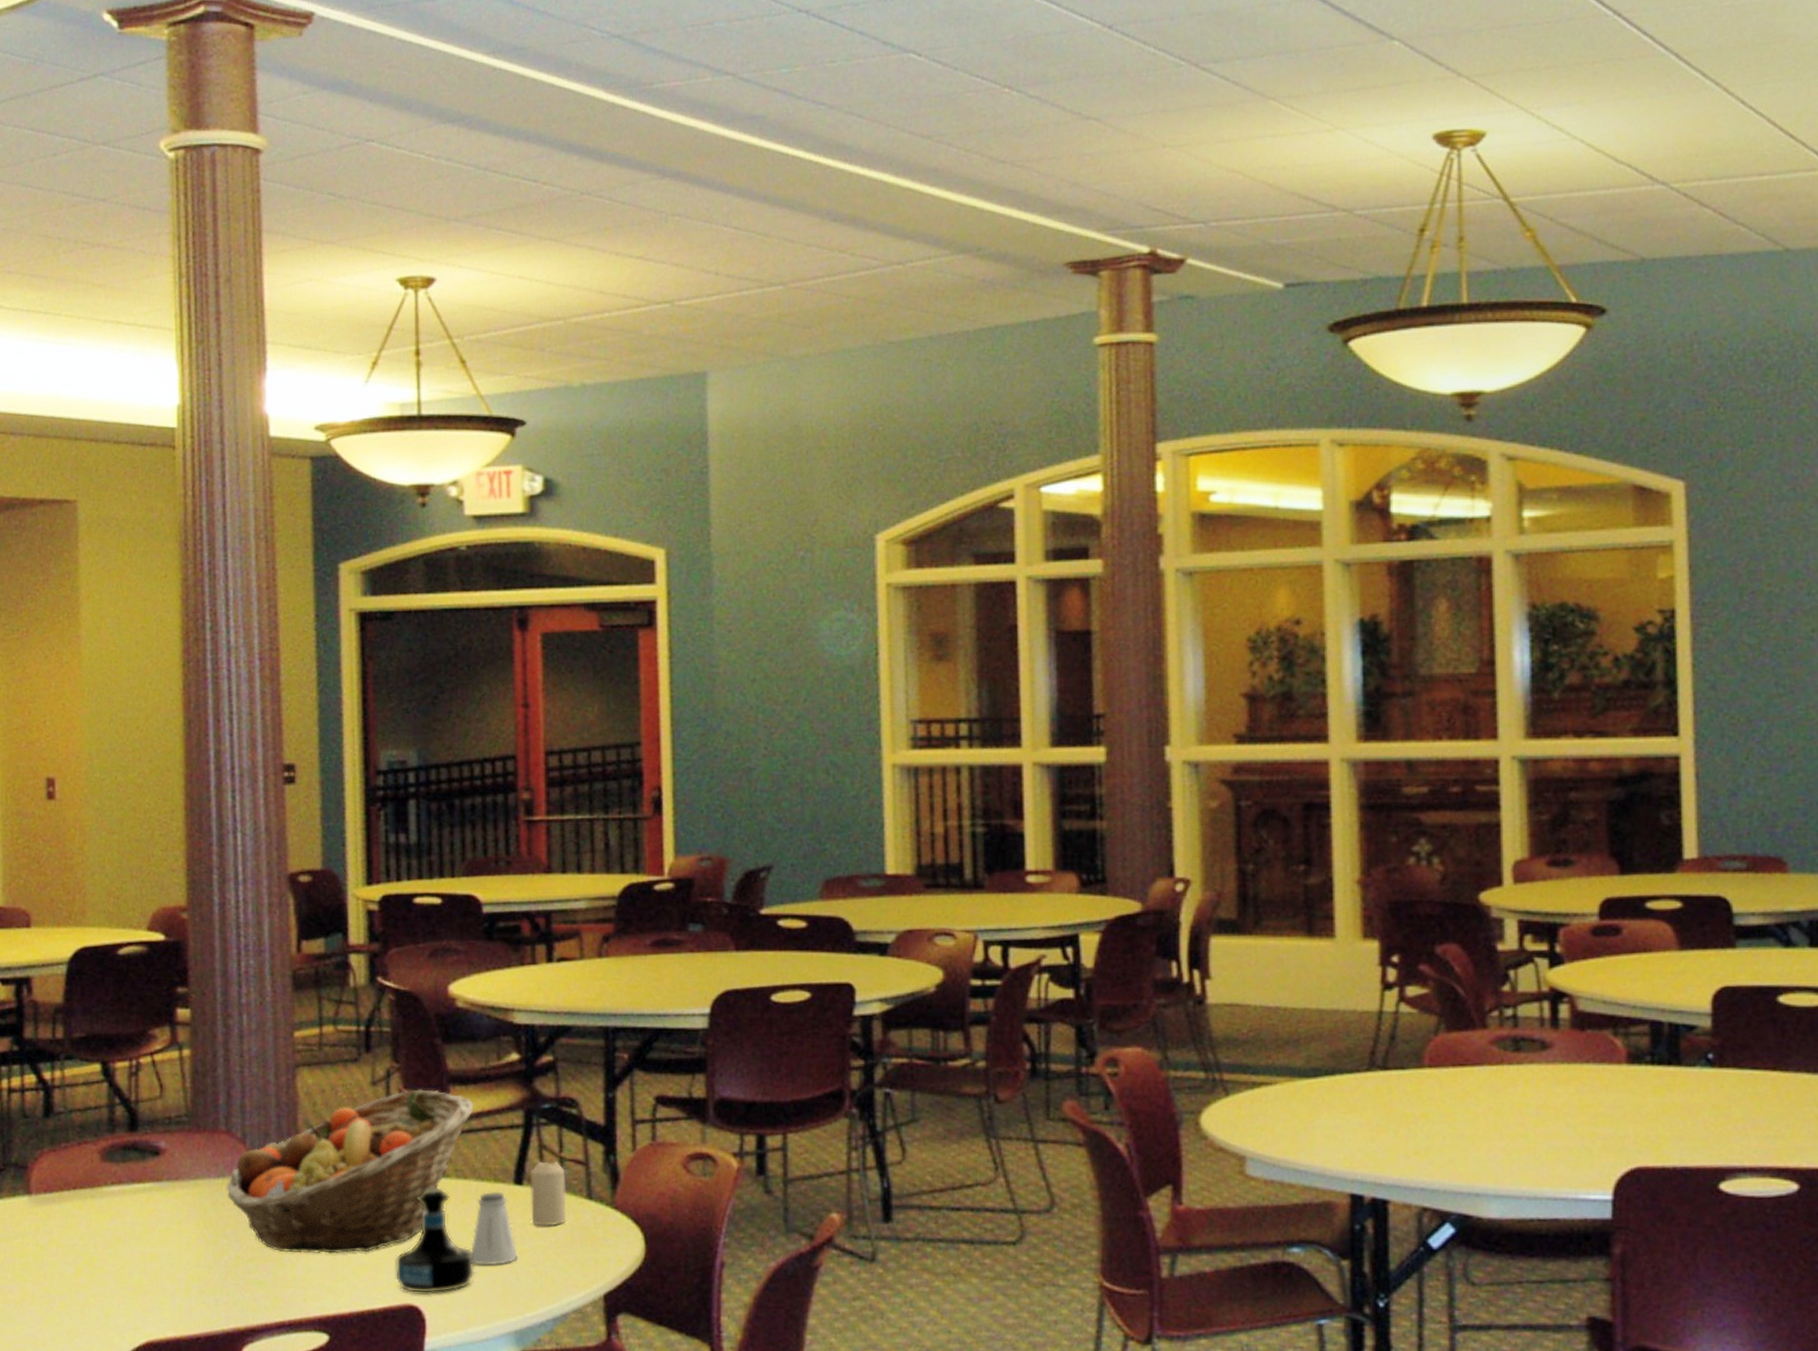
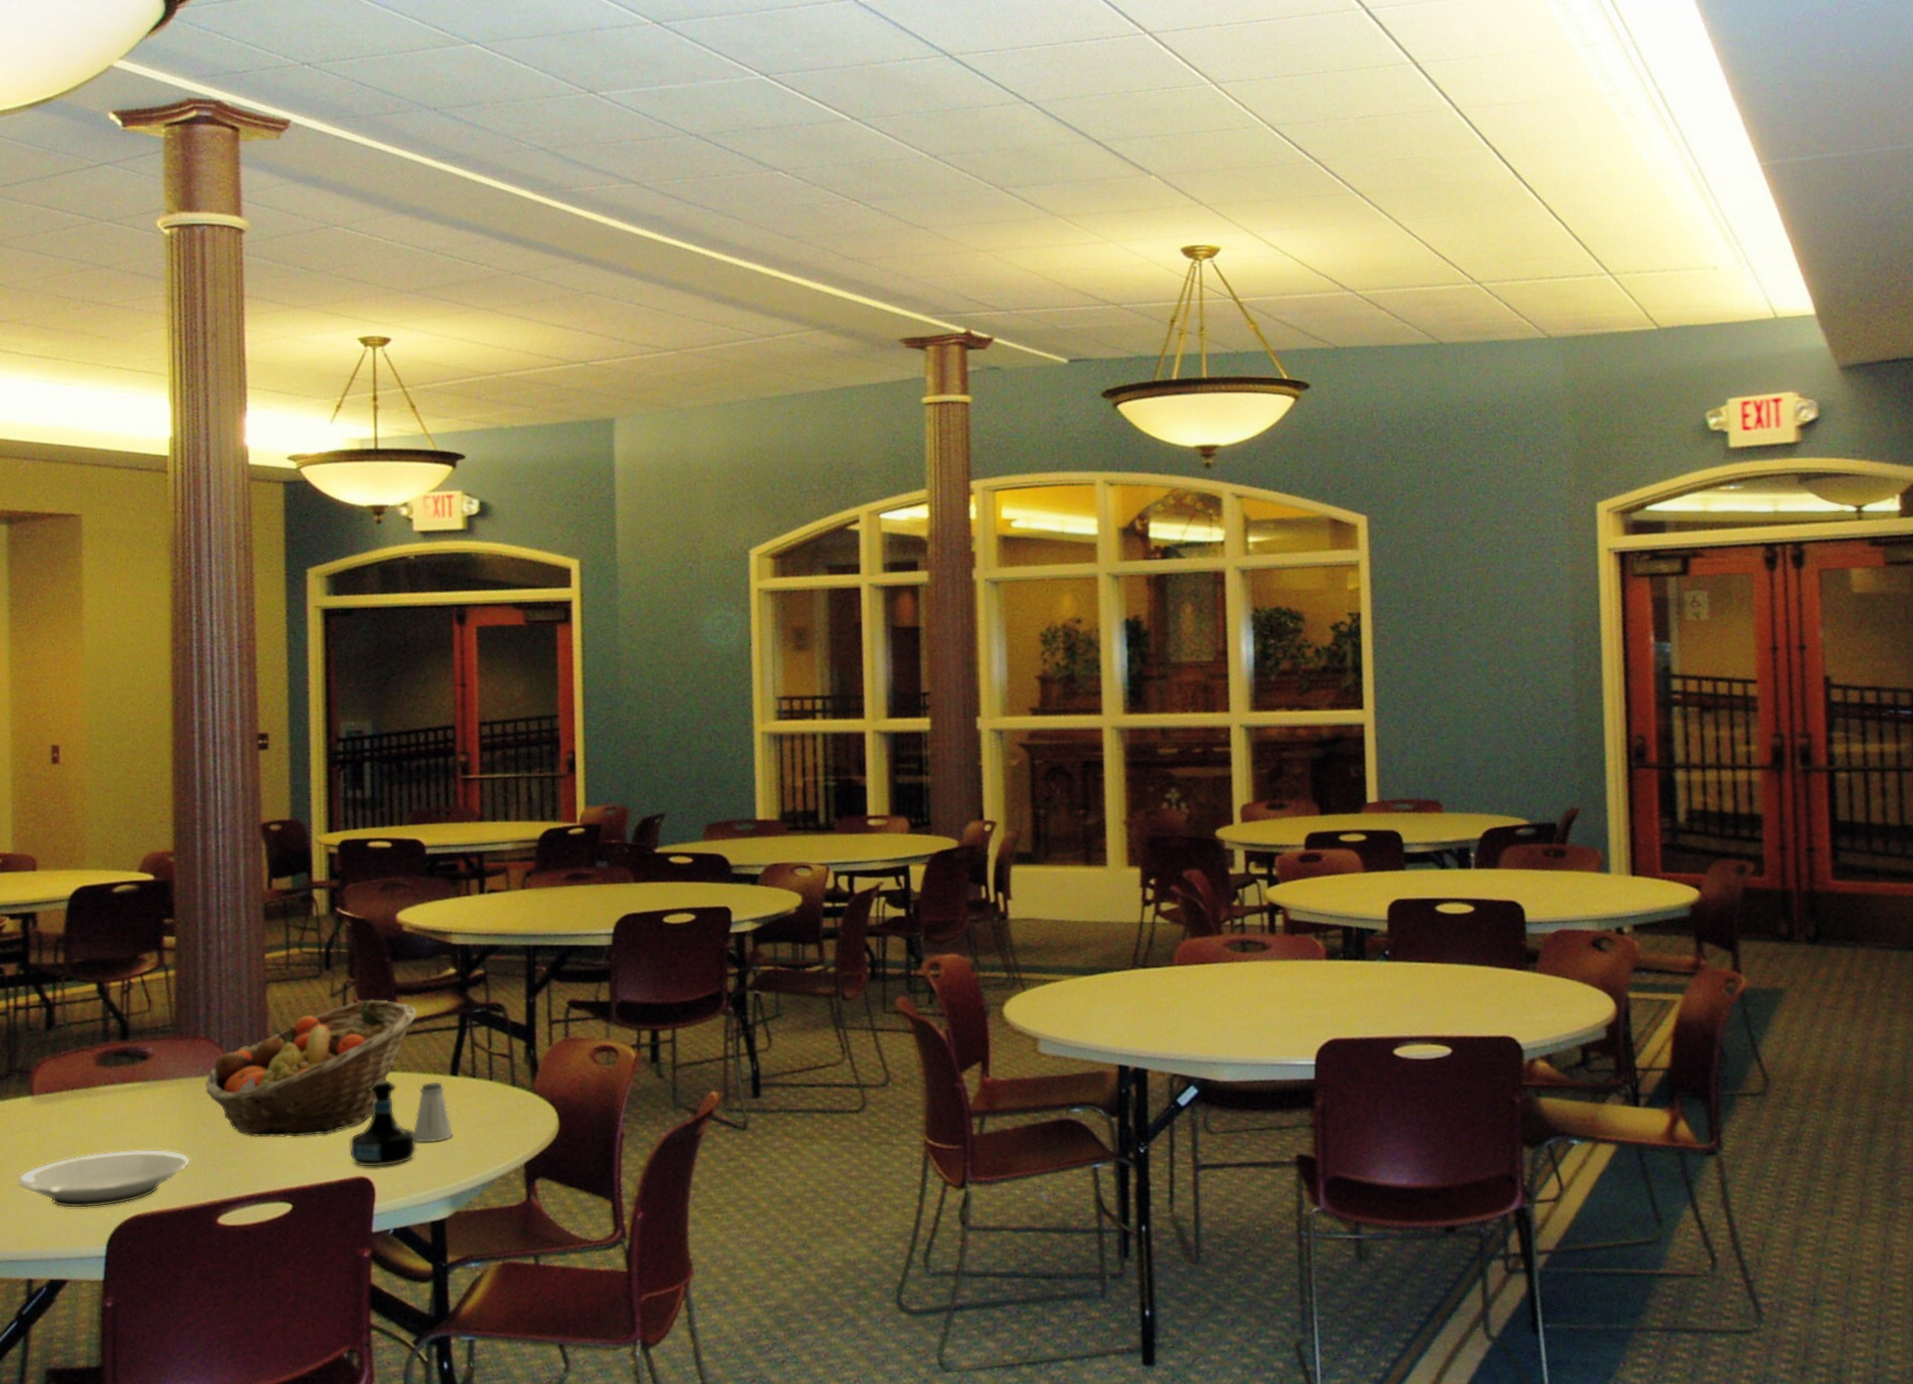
plate: none [14,1262,210,1332] -> present [18,1149,190,1209]
candle: present [530,1160,567,1226] -> none [463,1055,494,1109]

